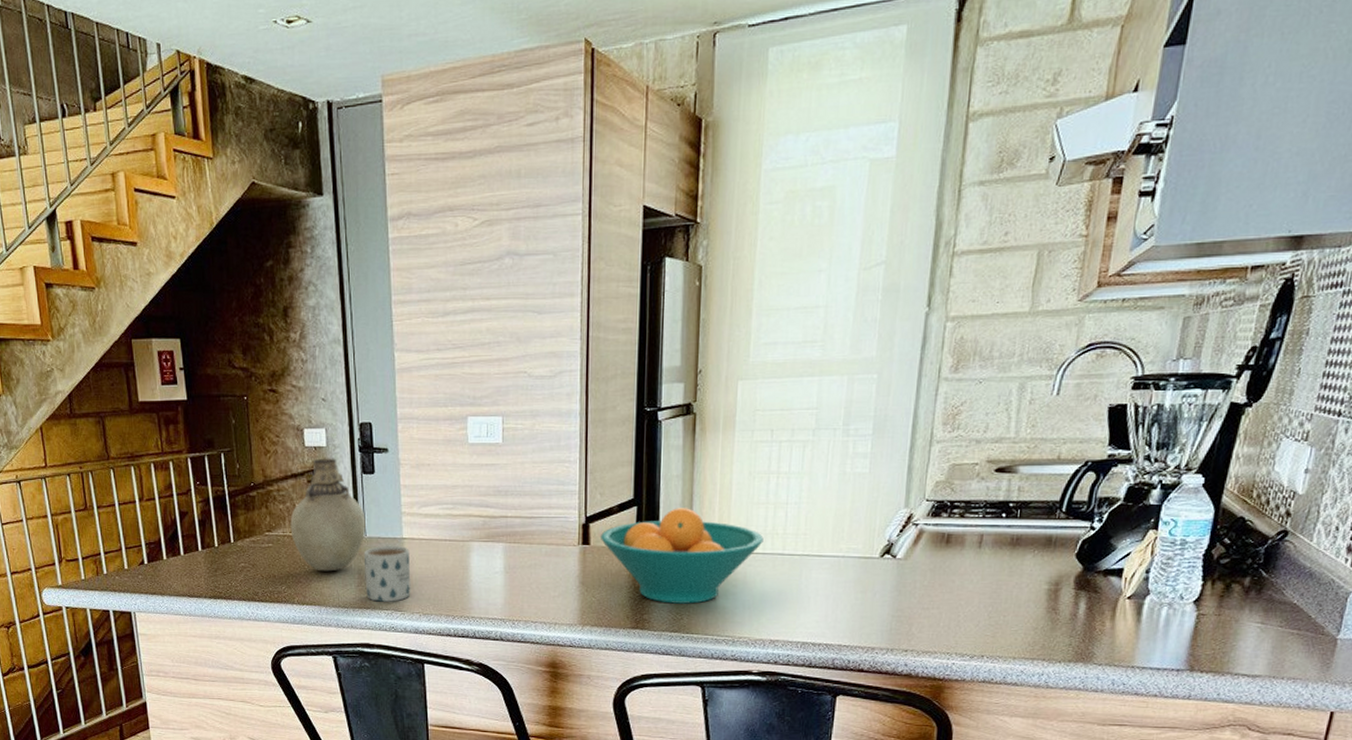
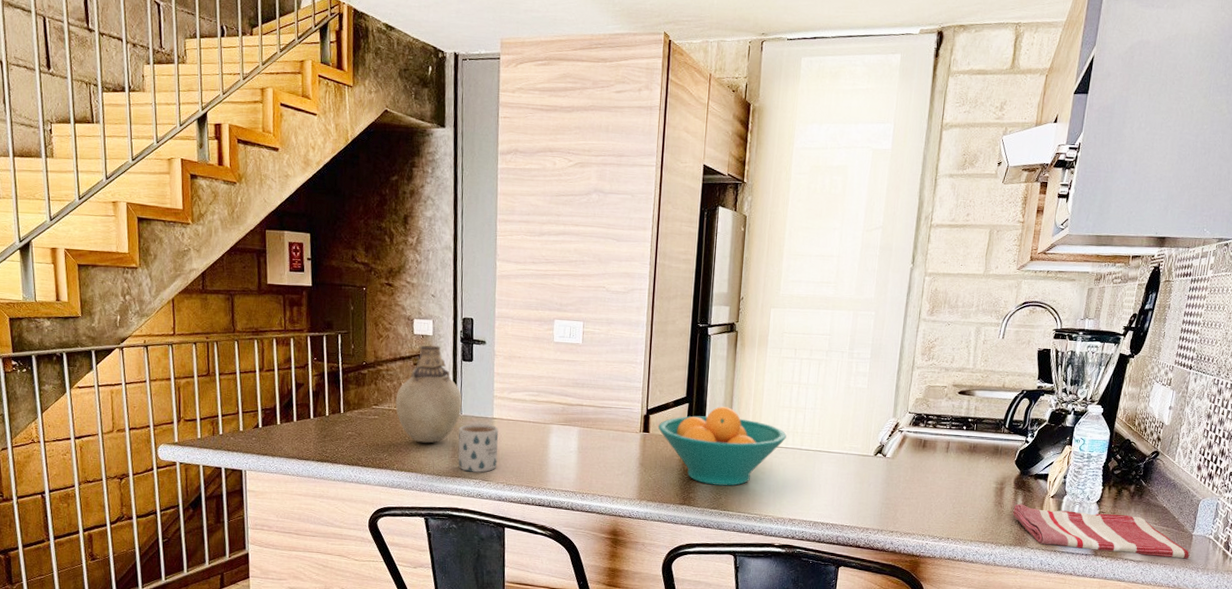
dish towel: none [1072,608,1333,671] -> present [1013,503,1190,559]

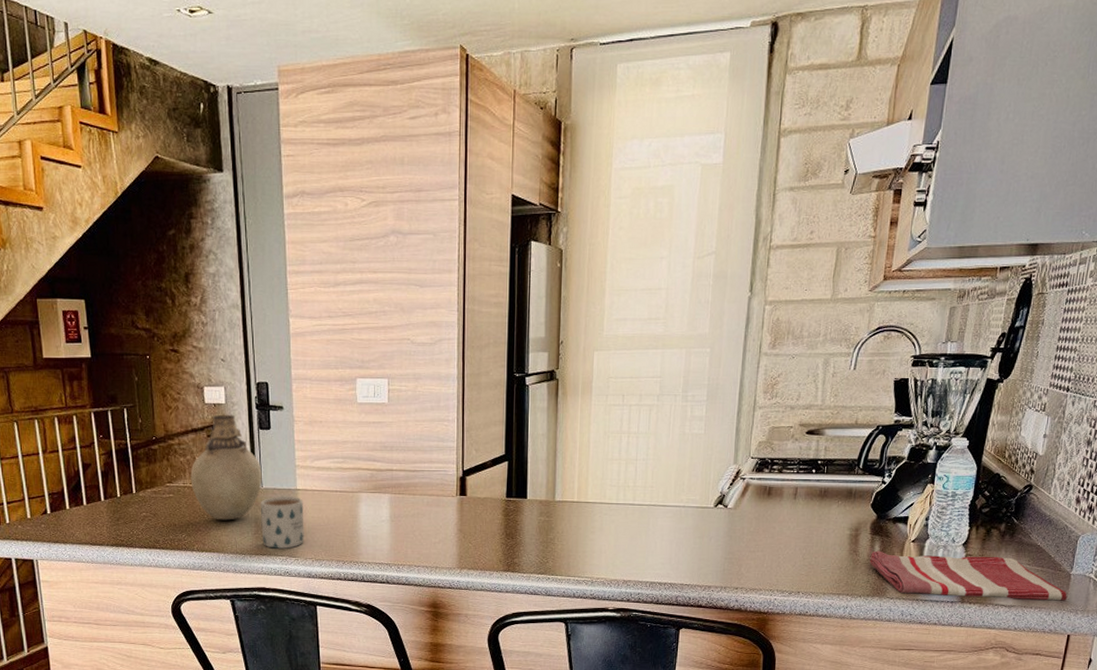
fruit bowl: present [657,406,787,486] -> none [475,463,617,549]

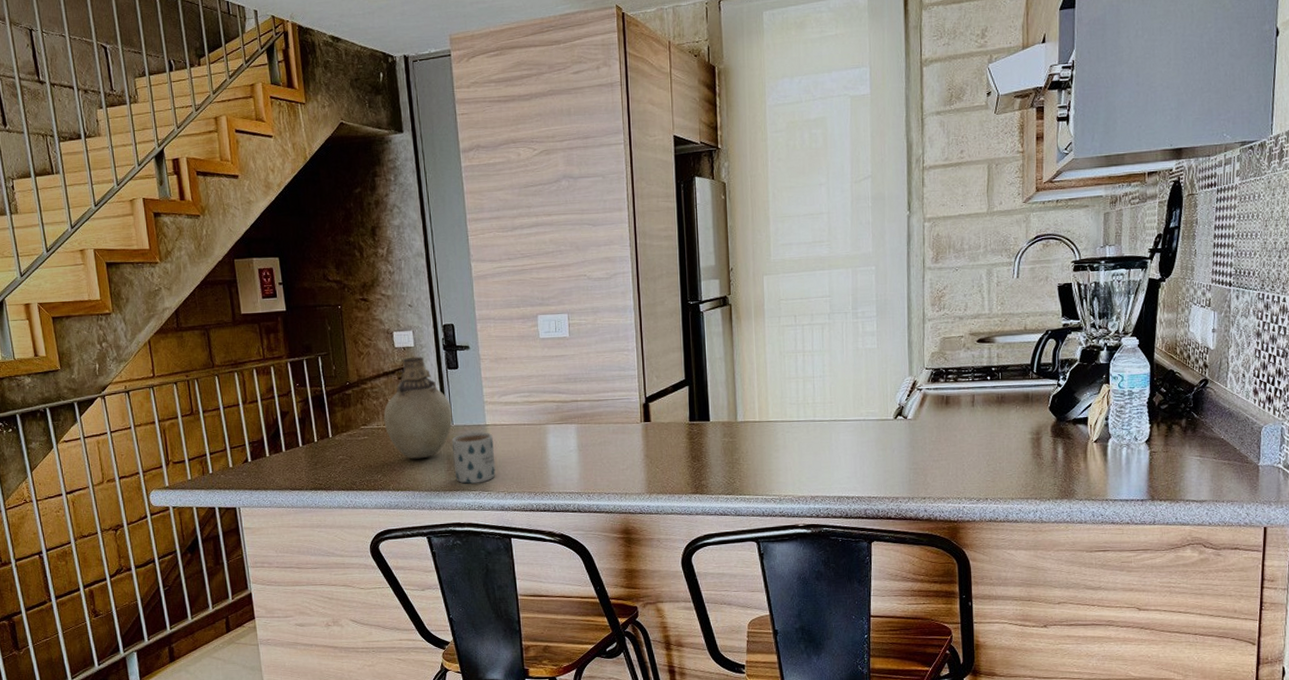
dish towel: present [869,550,1068,601] -> none [1054,452,1259,495]

